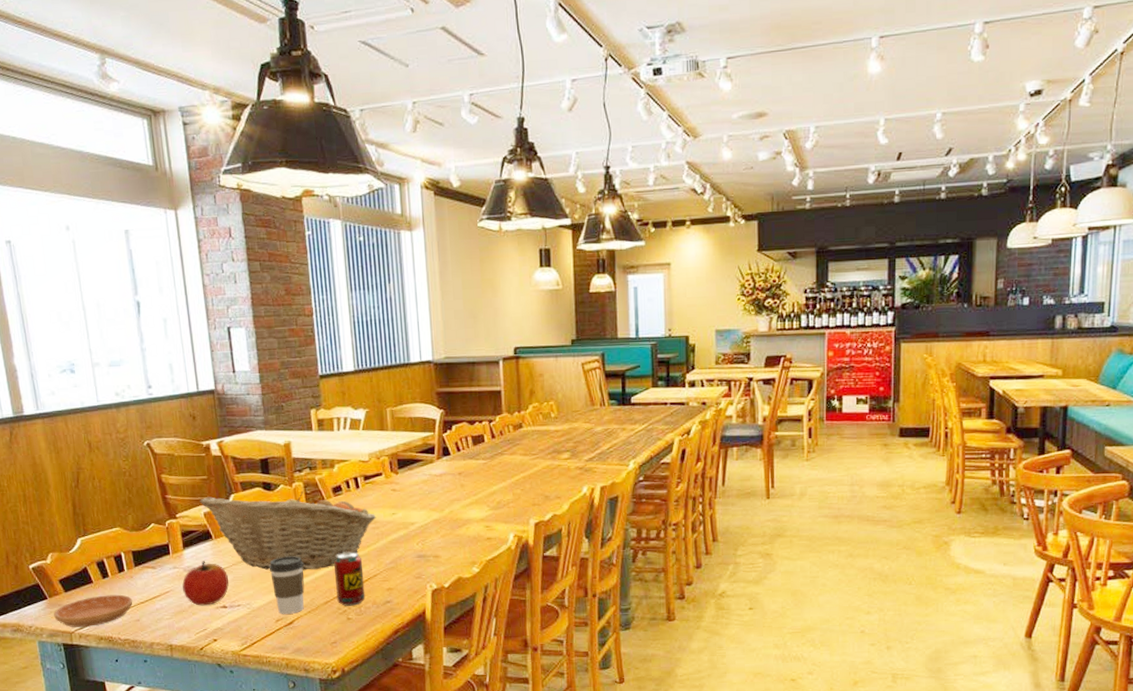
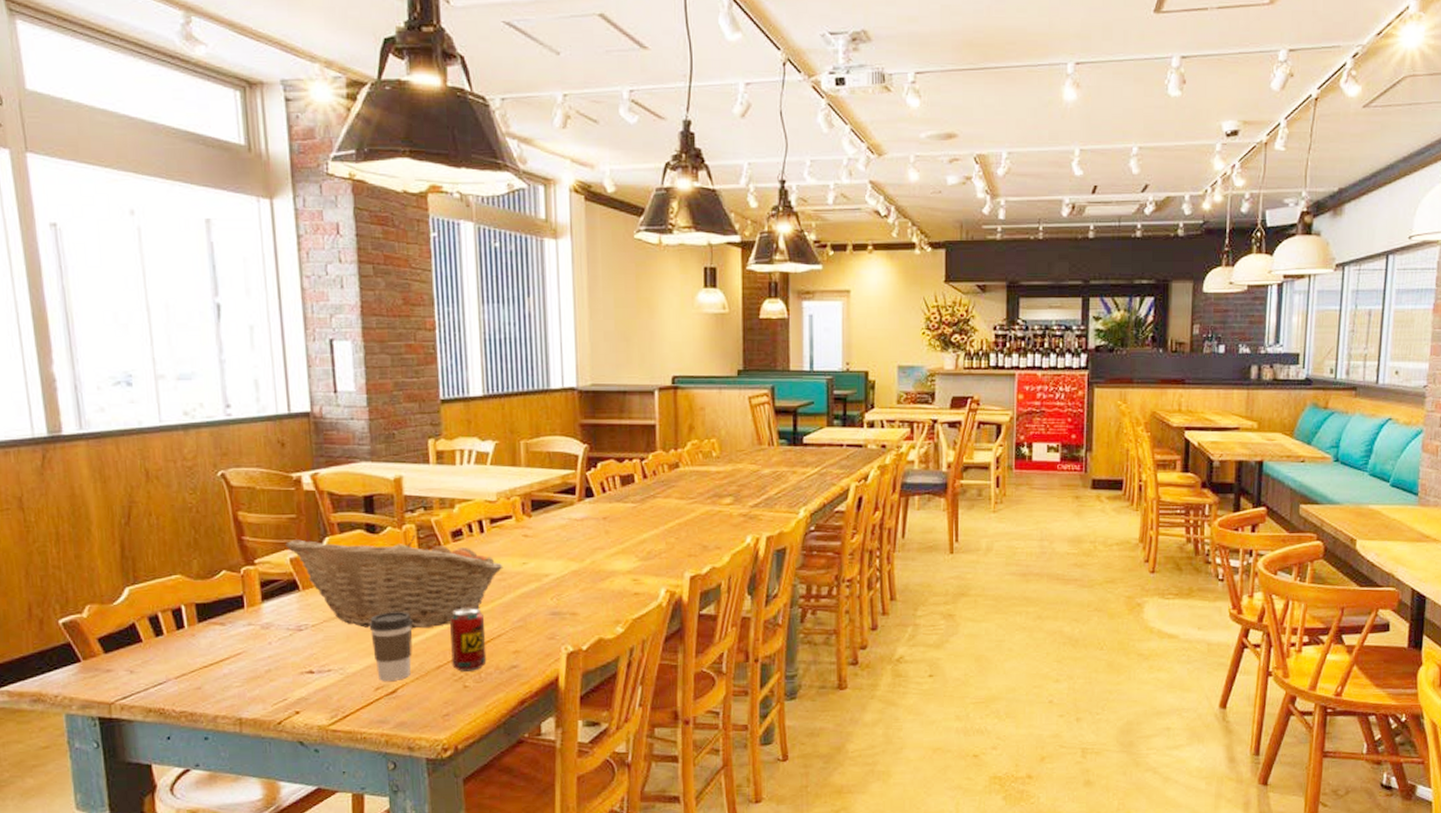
saucer: present [54,594,133,627] -> none [88,656,194,697]
apple: present [182,561,229,606] -> none [258,616,318,671]

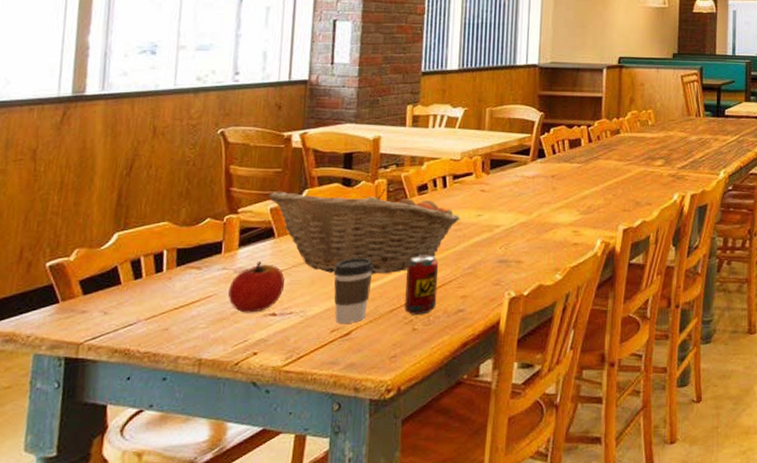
apple: none [258,616,318,671] -> present [228,261,284,313]

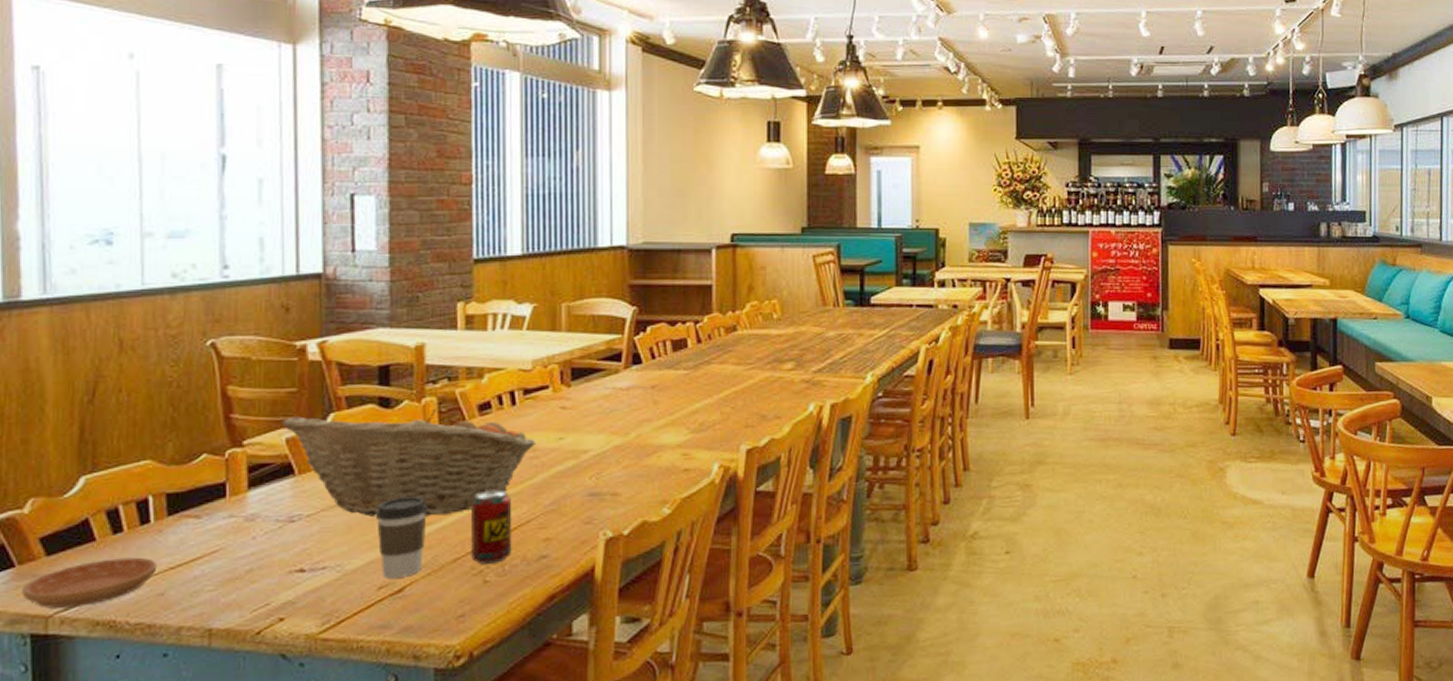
saucer: none [62,298,165,337] -> present [22,557,158,609]
apple: present [228,261,284,313] -> none [240,505,312,570]

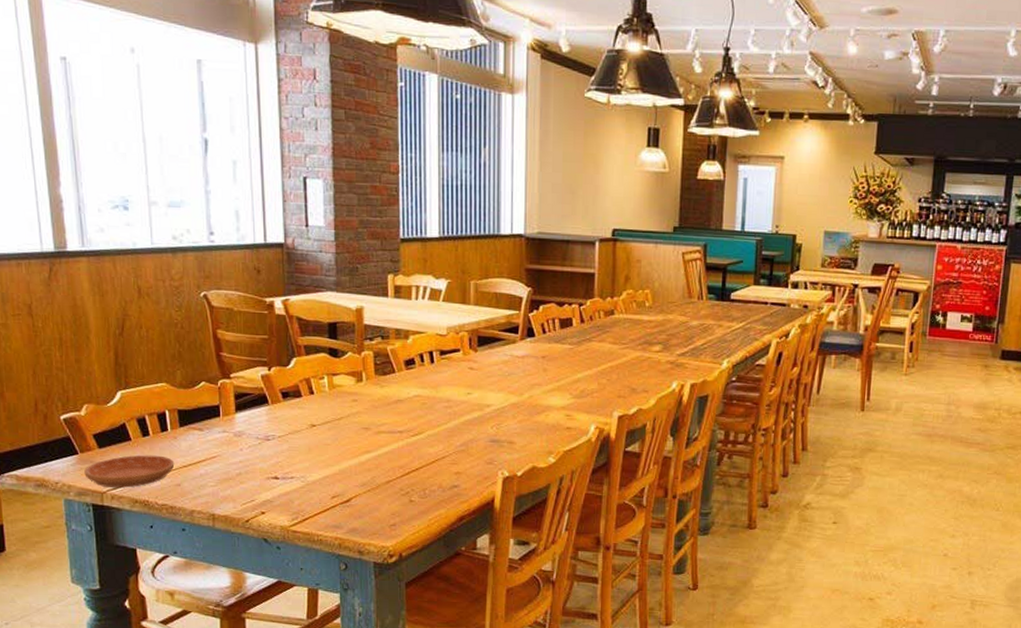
fruit basket: present [282,409,537,517] -> none [258,358,450,446]
coffee cup: present [375,497,427,578] -> none [328,429,367,491]
beverage can: present [471,489,512,565] -> none [400,429,431,488]

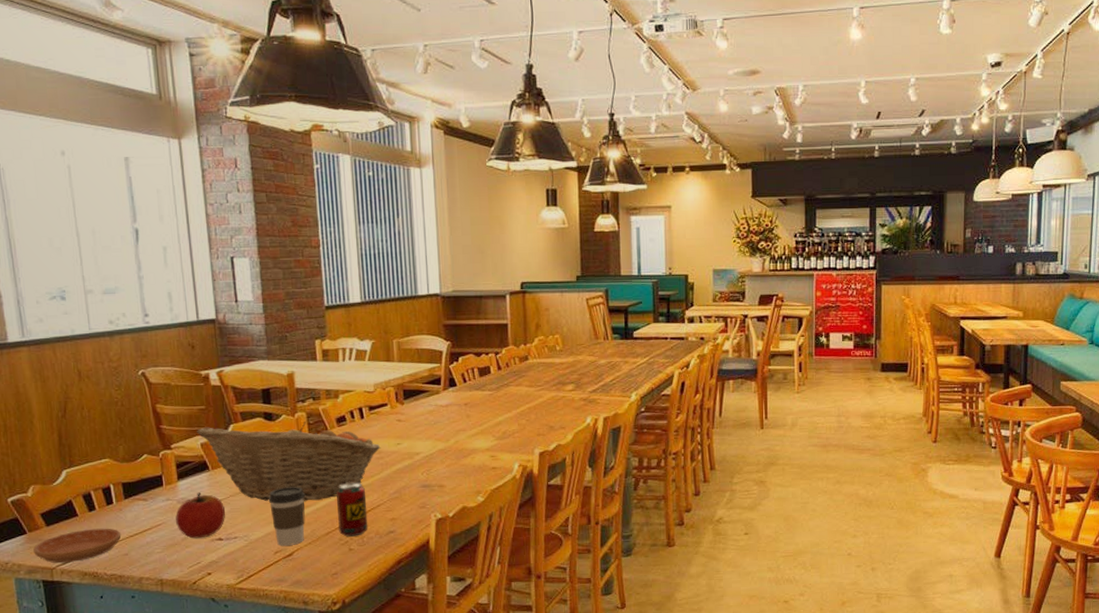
apple: none [231,427,283,475] -> present [175,492,225,539]
fruit basket: none [258,358,450,446] -> present [197,422,381,501]
coffee cup: none [328,429,367,491] -> present [268,487,305,546]
beverage can: none [400,429,431,488] -> present [336,482,368,537]

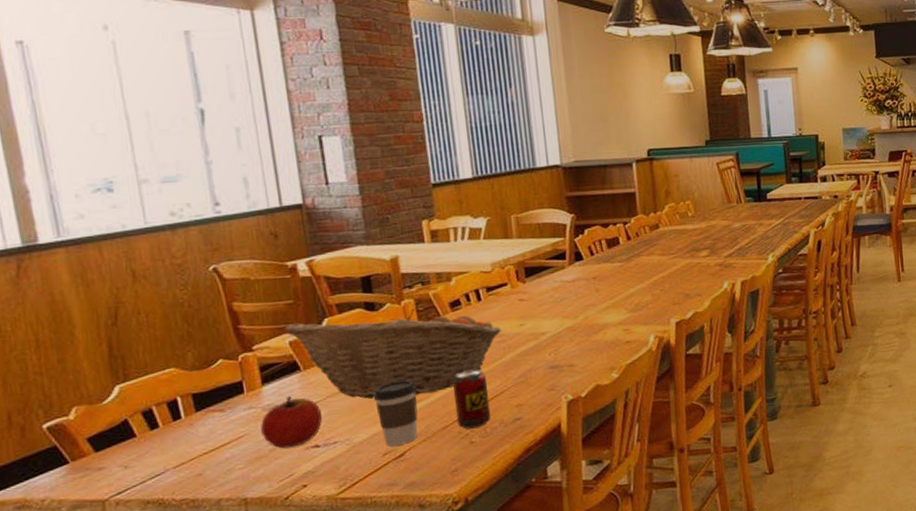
saucer: present [33,528,122,563] -> none [78,446,193,494]

